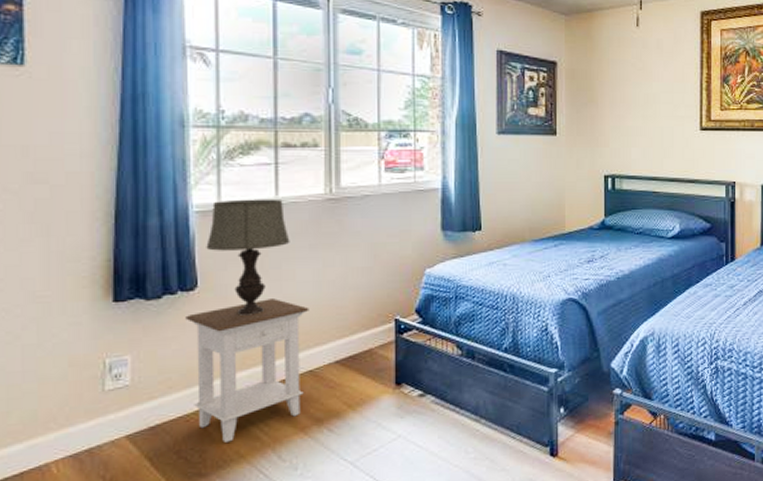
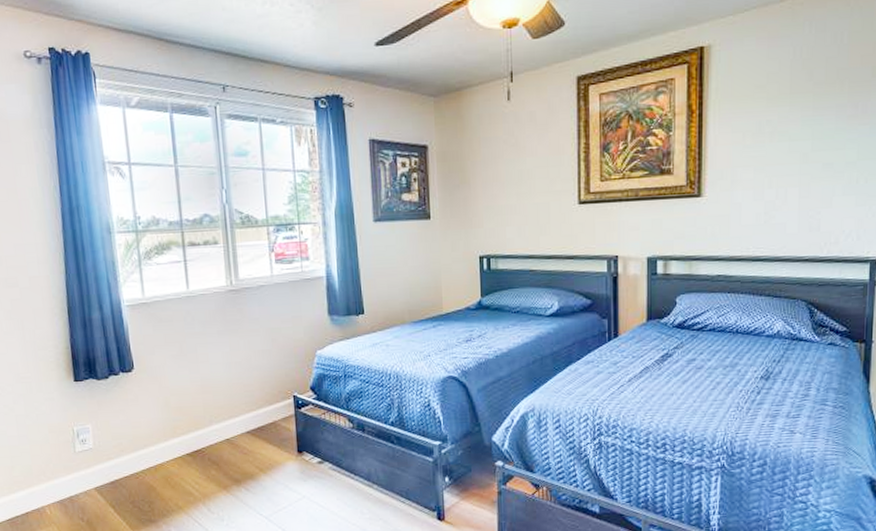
nightstand: present [186,299,309,442] -> none [128,378,224,496]
table lamp: present [206,199,290,316] -> none [137,292,202,393]

